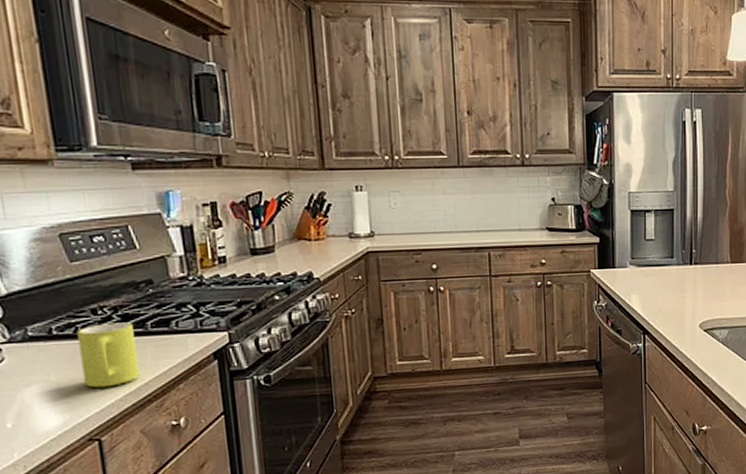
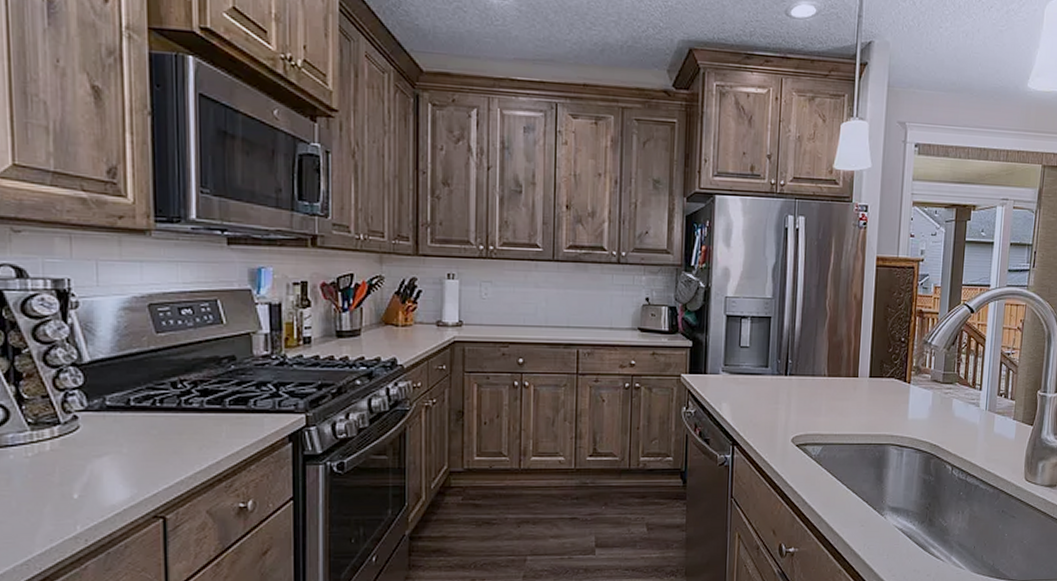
mug: present [77,322,140,388] -> none [155,397,212,463]

